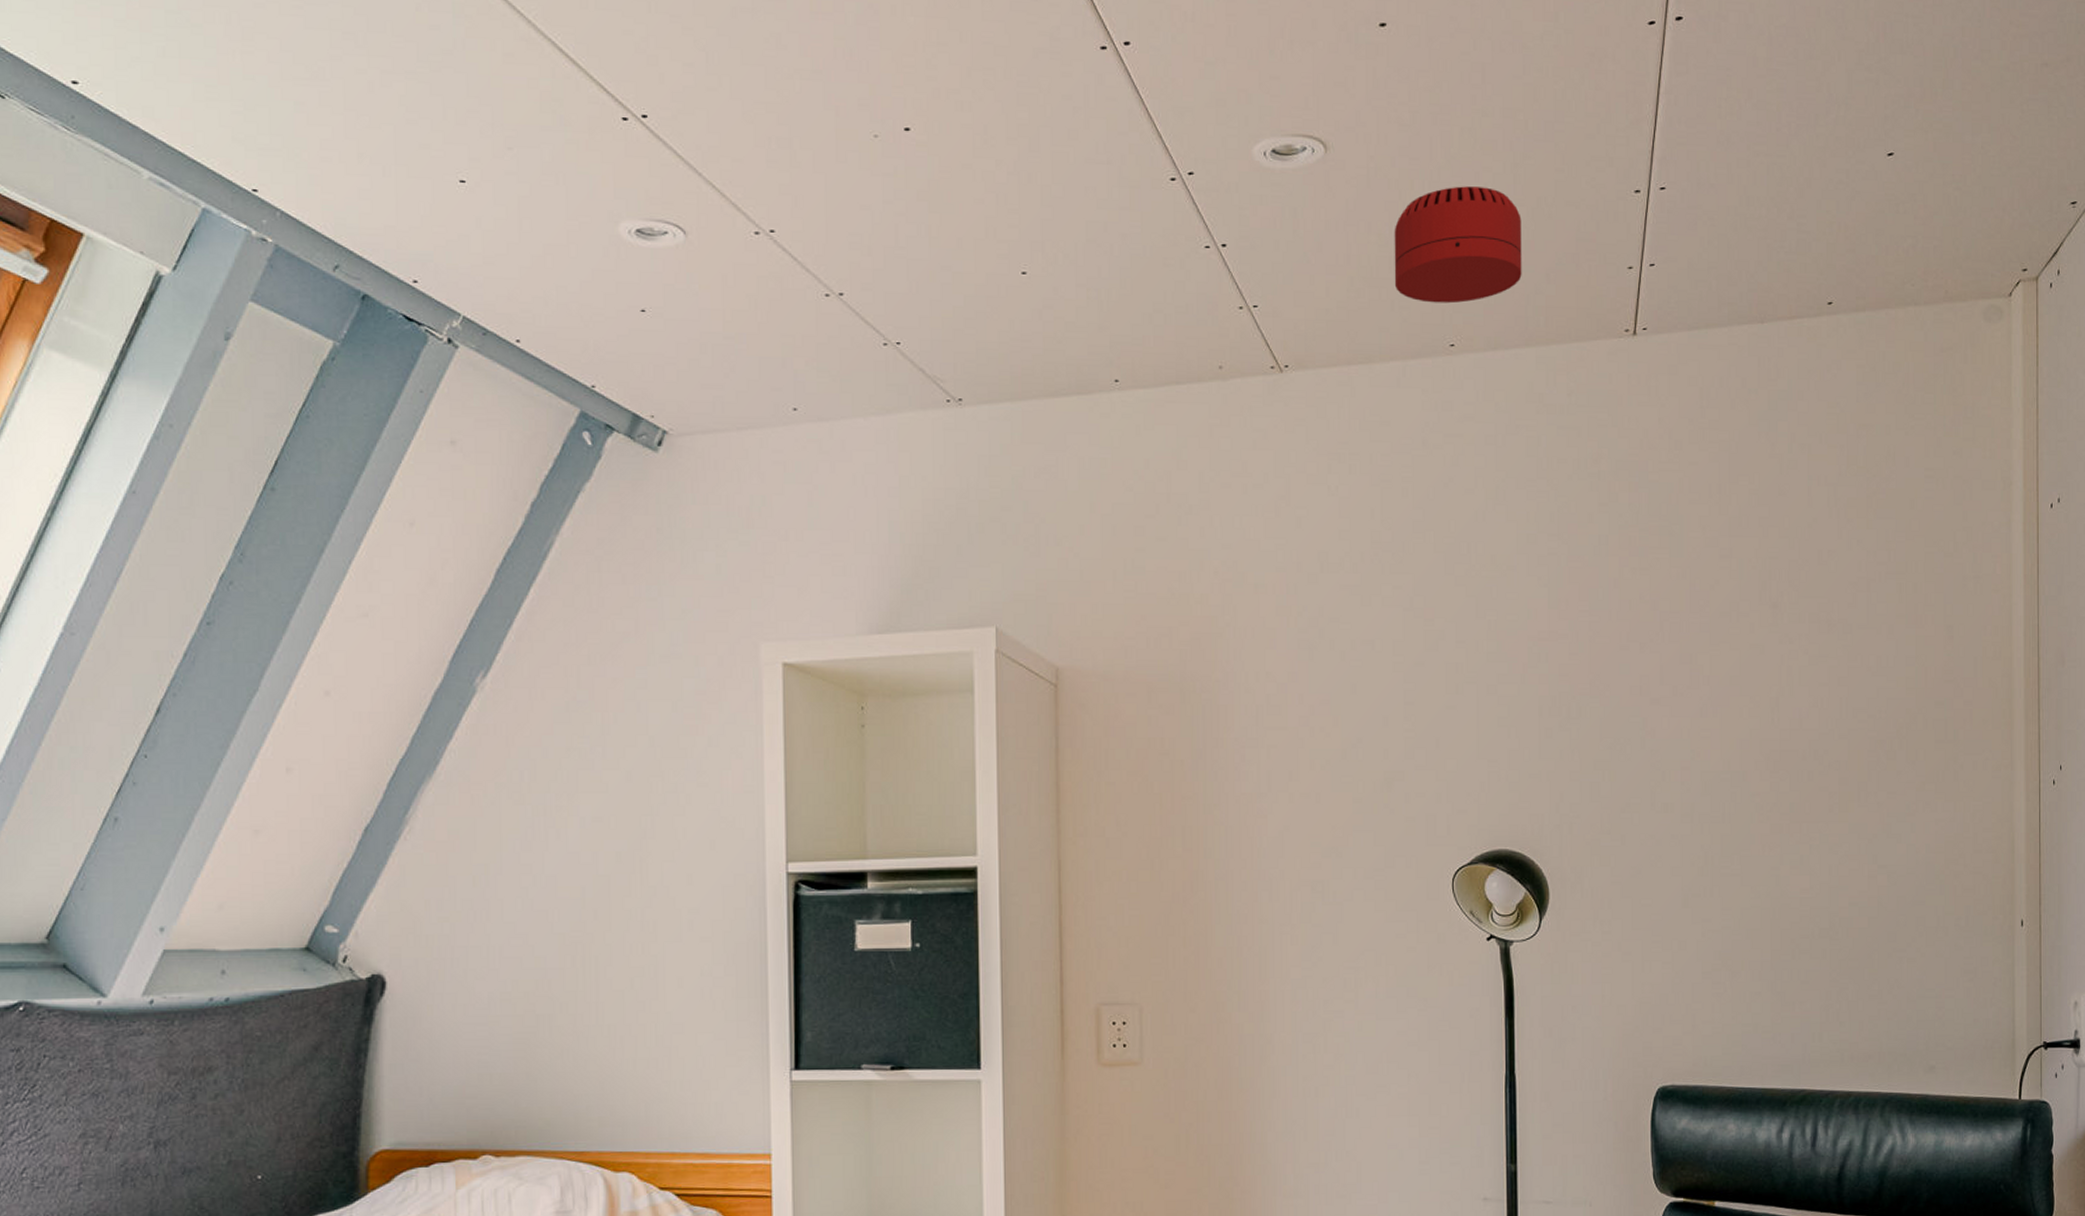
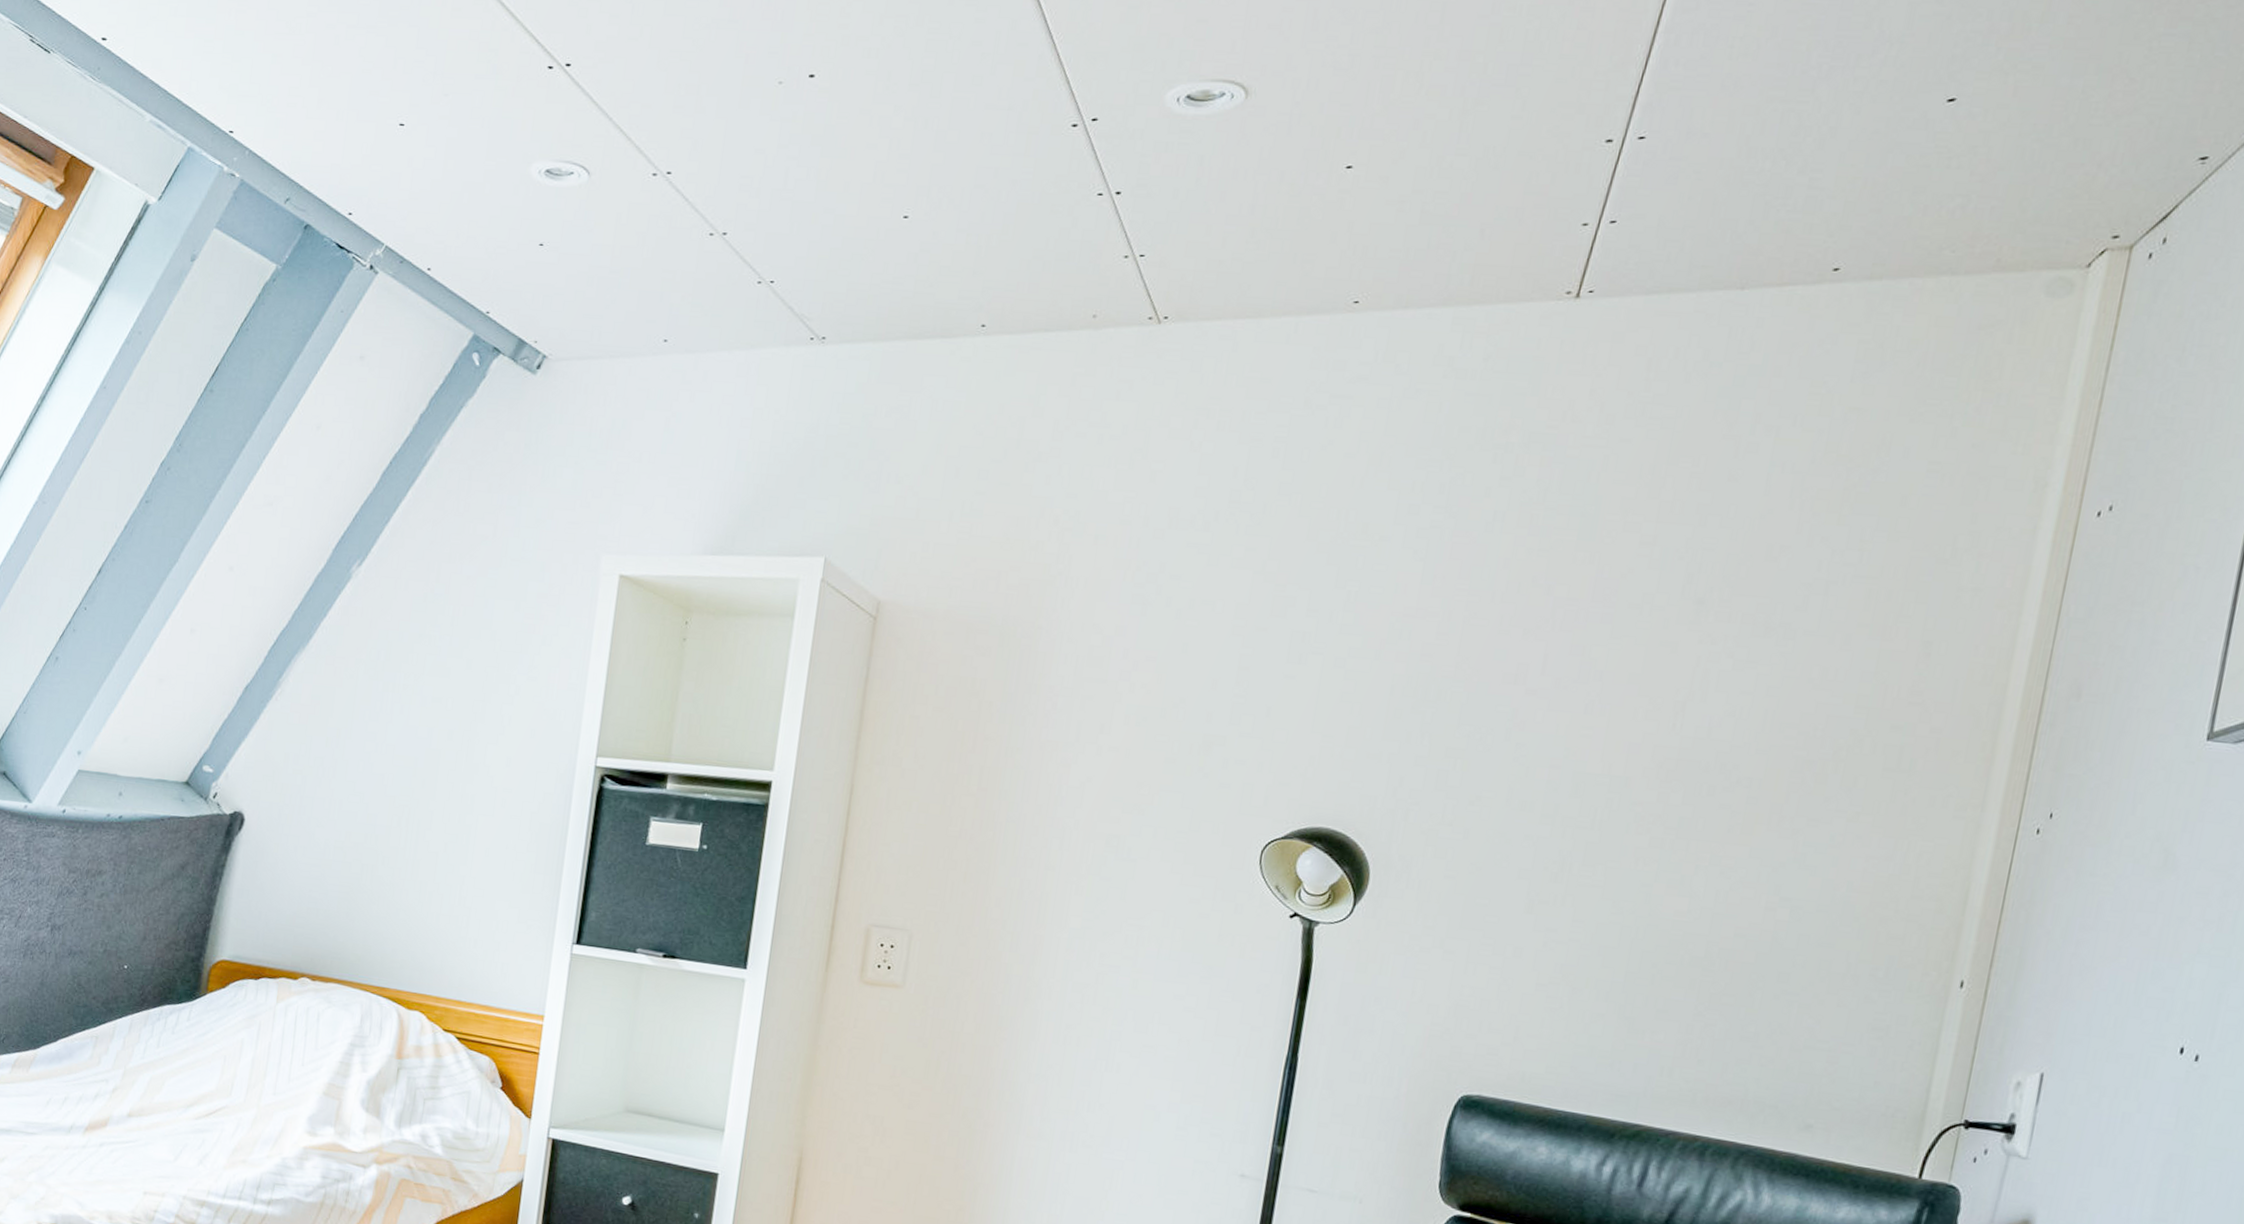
smoke detector: present [1394,186,1522,304] -> none [1300,134,1462,258]

